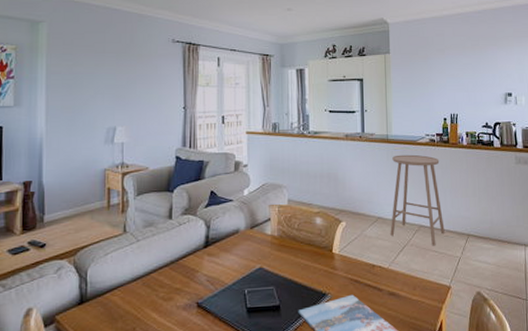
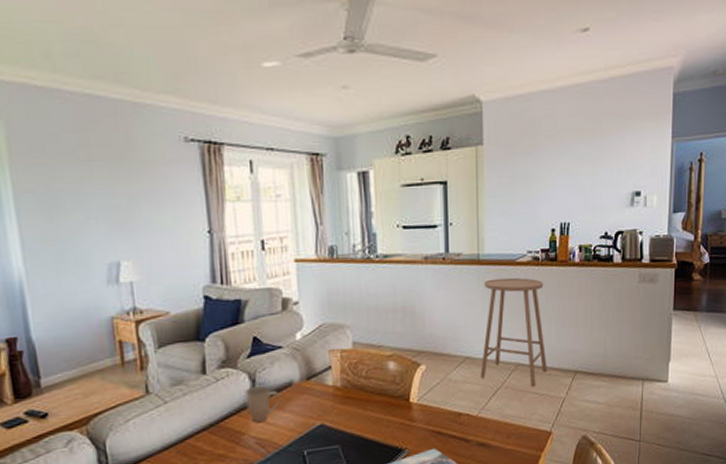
mug: none [201,231,228,263] -> present [245,385,280,423]

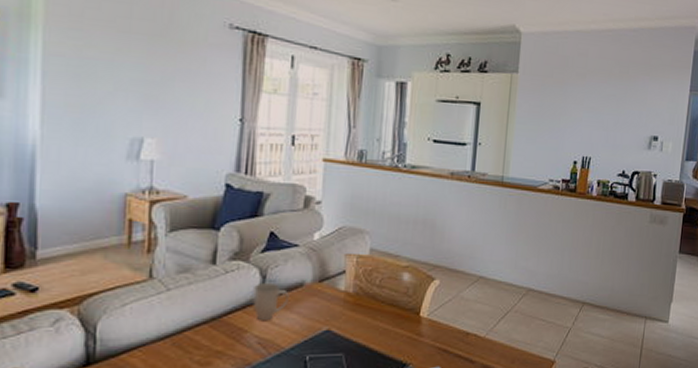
stool: present [480,277,547,387] -> none [492,202,562,314]

